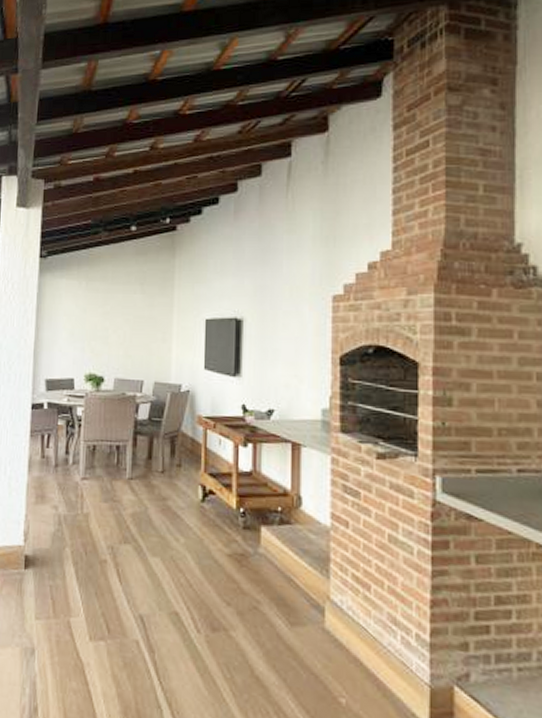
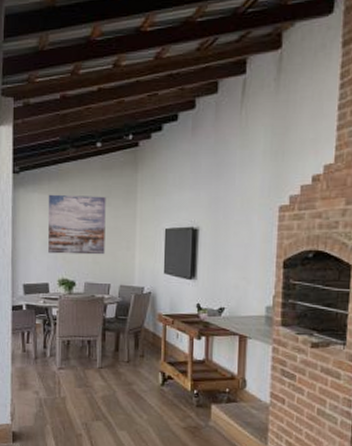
wall art: none [75,280,140,348] -> present [48,194,106,255]

